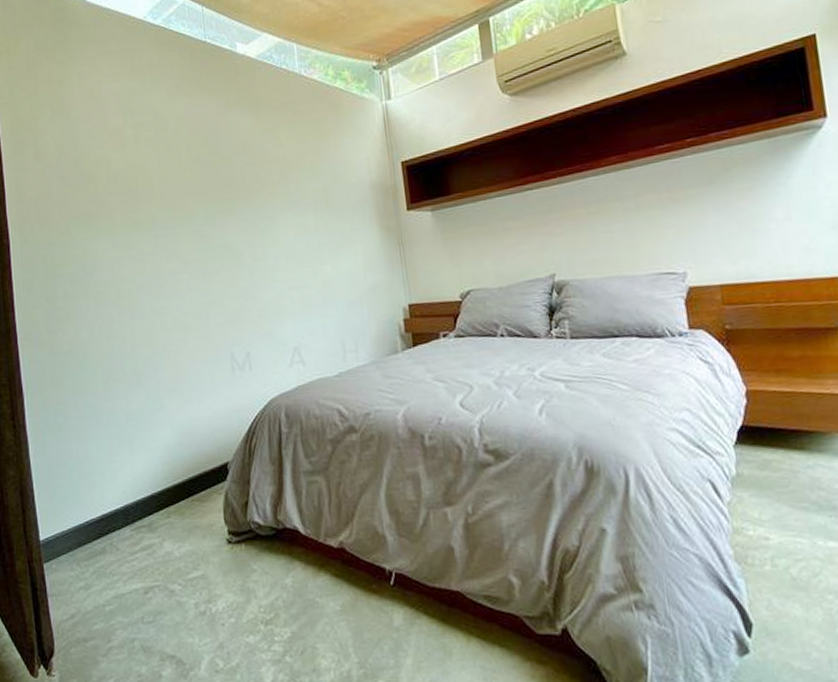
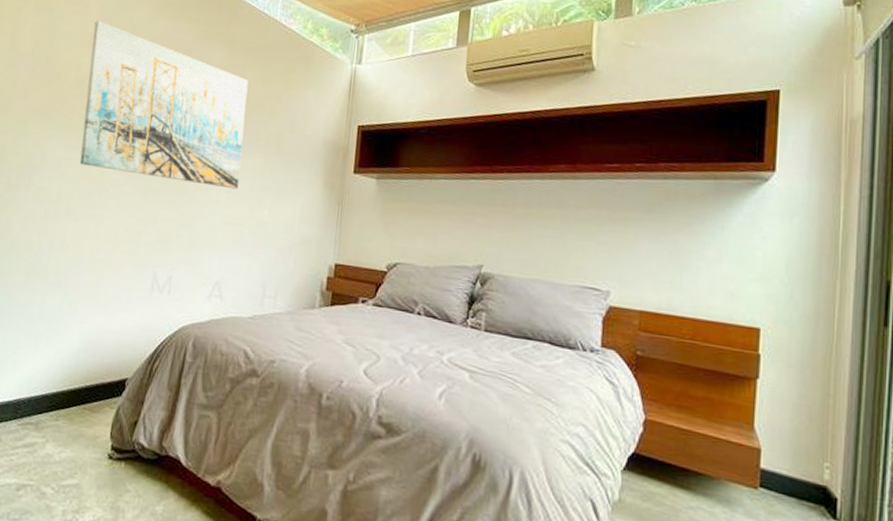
wall art: none [114,113,296,261] -> present [79,21,249,190]

